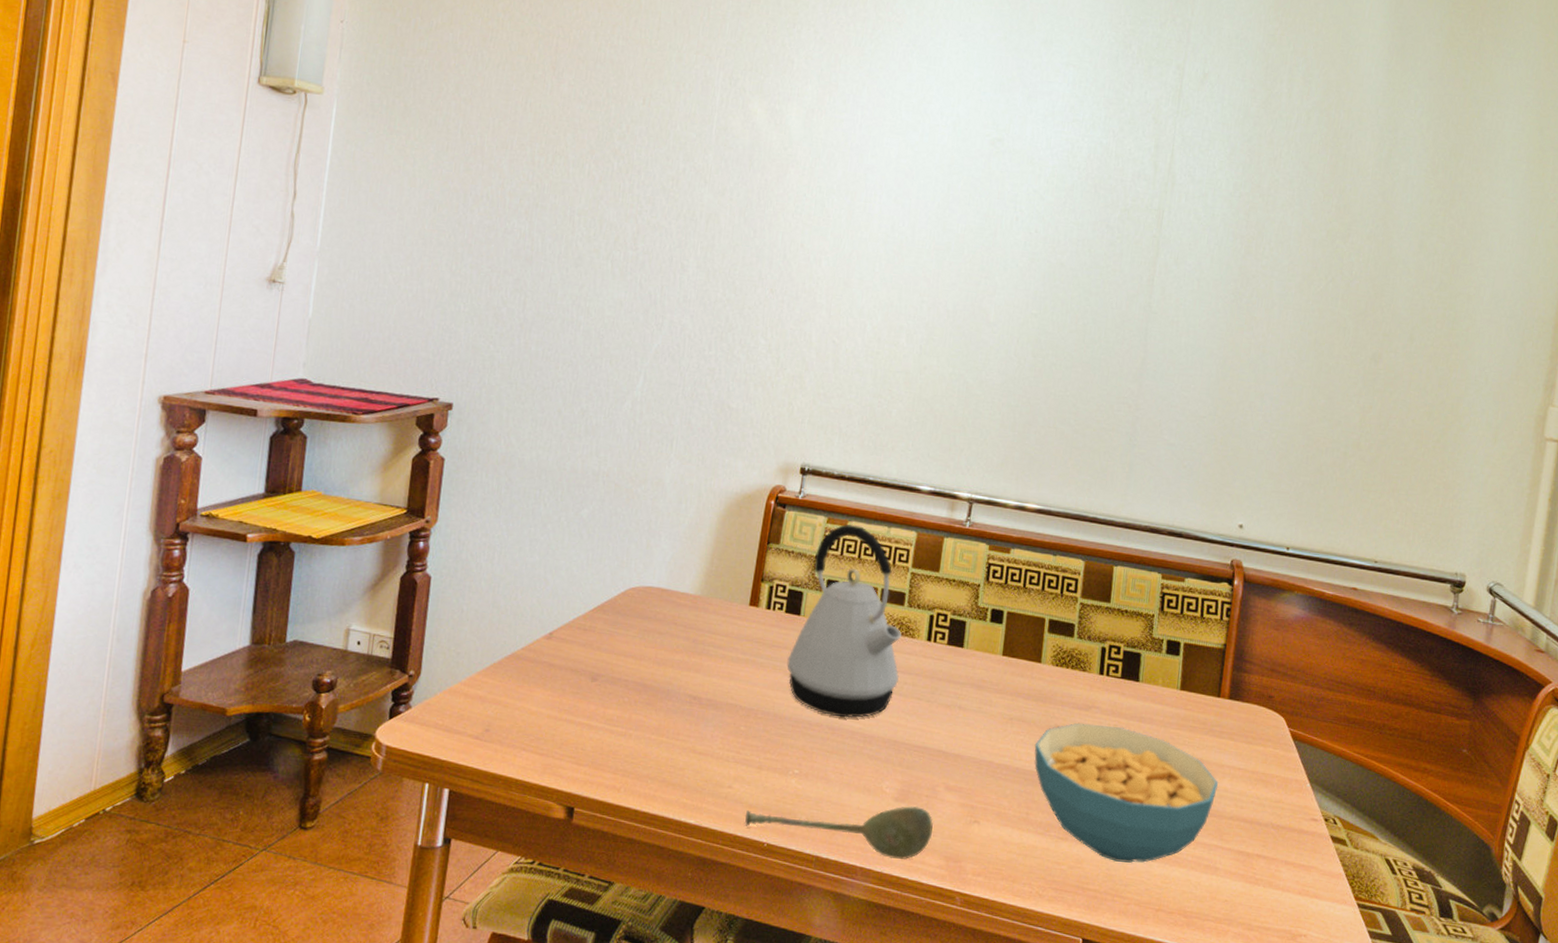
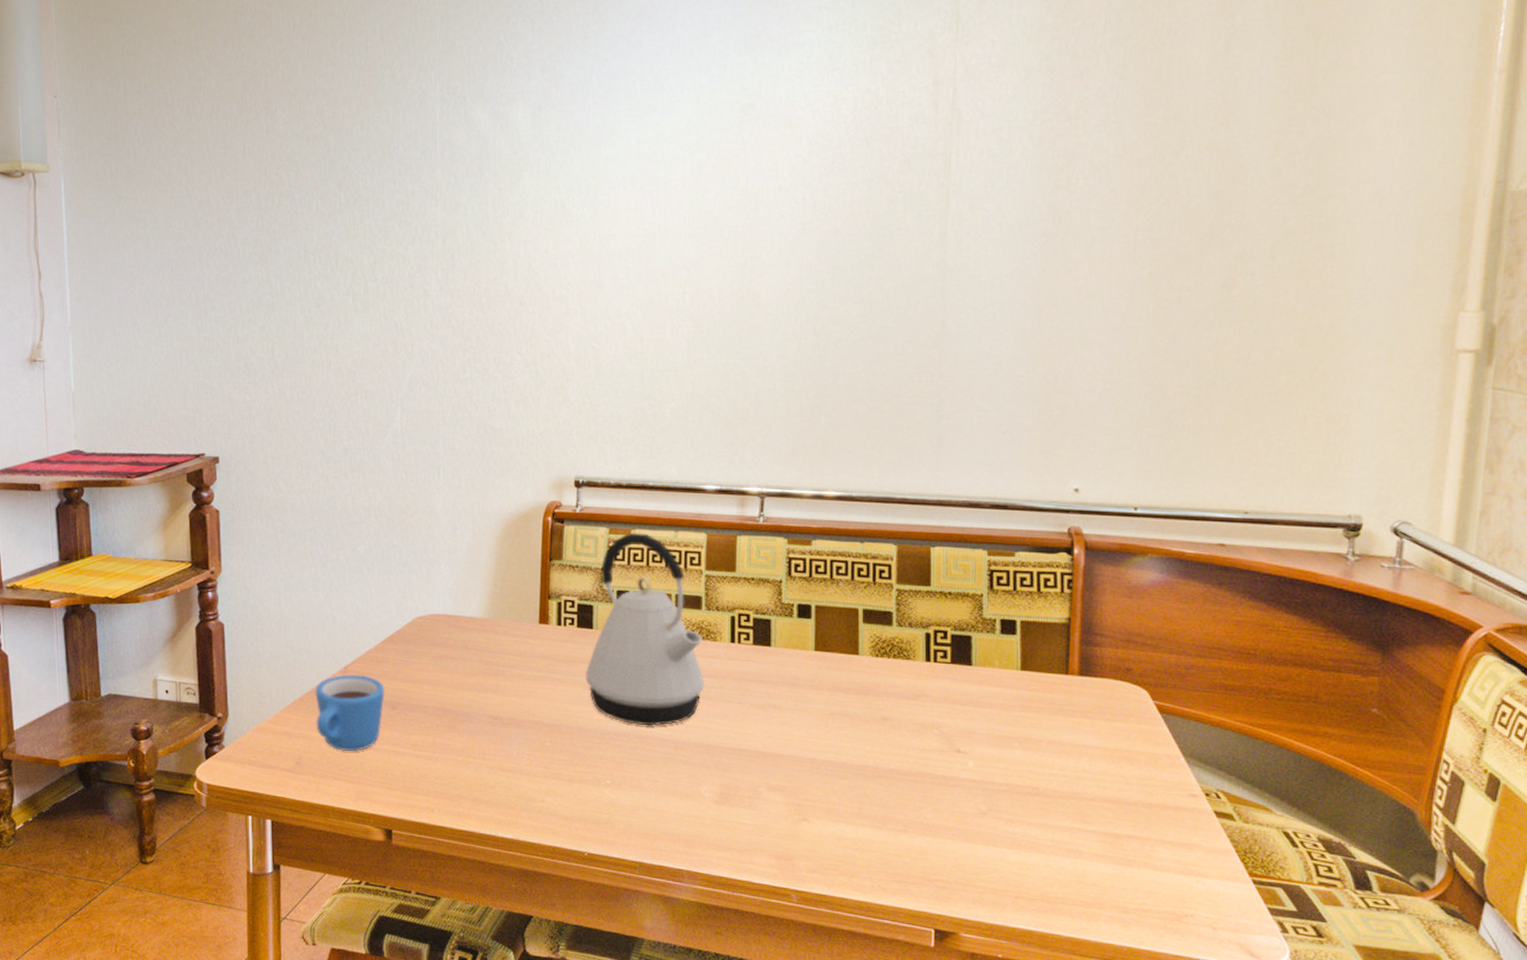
mug: none [511,640,588,723] -> present [315,674,385,752]
soupspoon: present [745,806,933,859] -> none [561,807,758,860]
cereal bowl: present [1034,722,1219,863] -> none [860,713,1075,851]

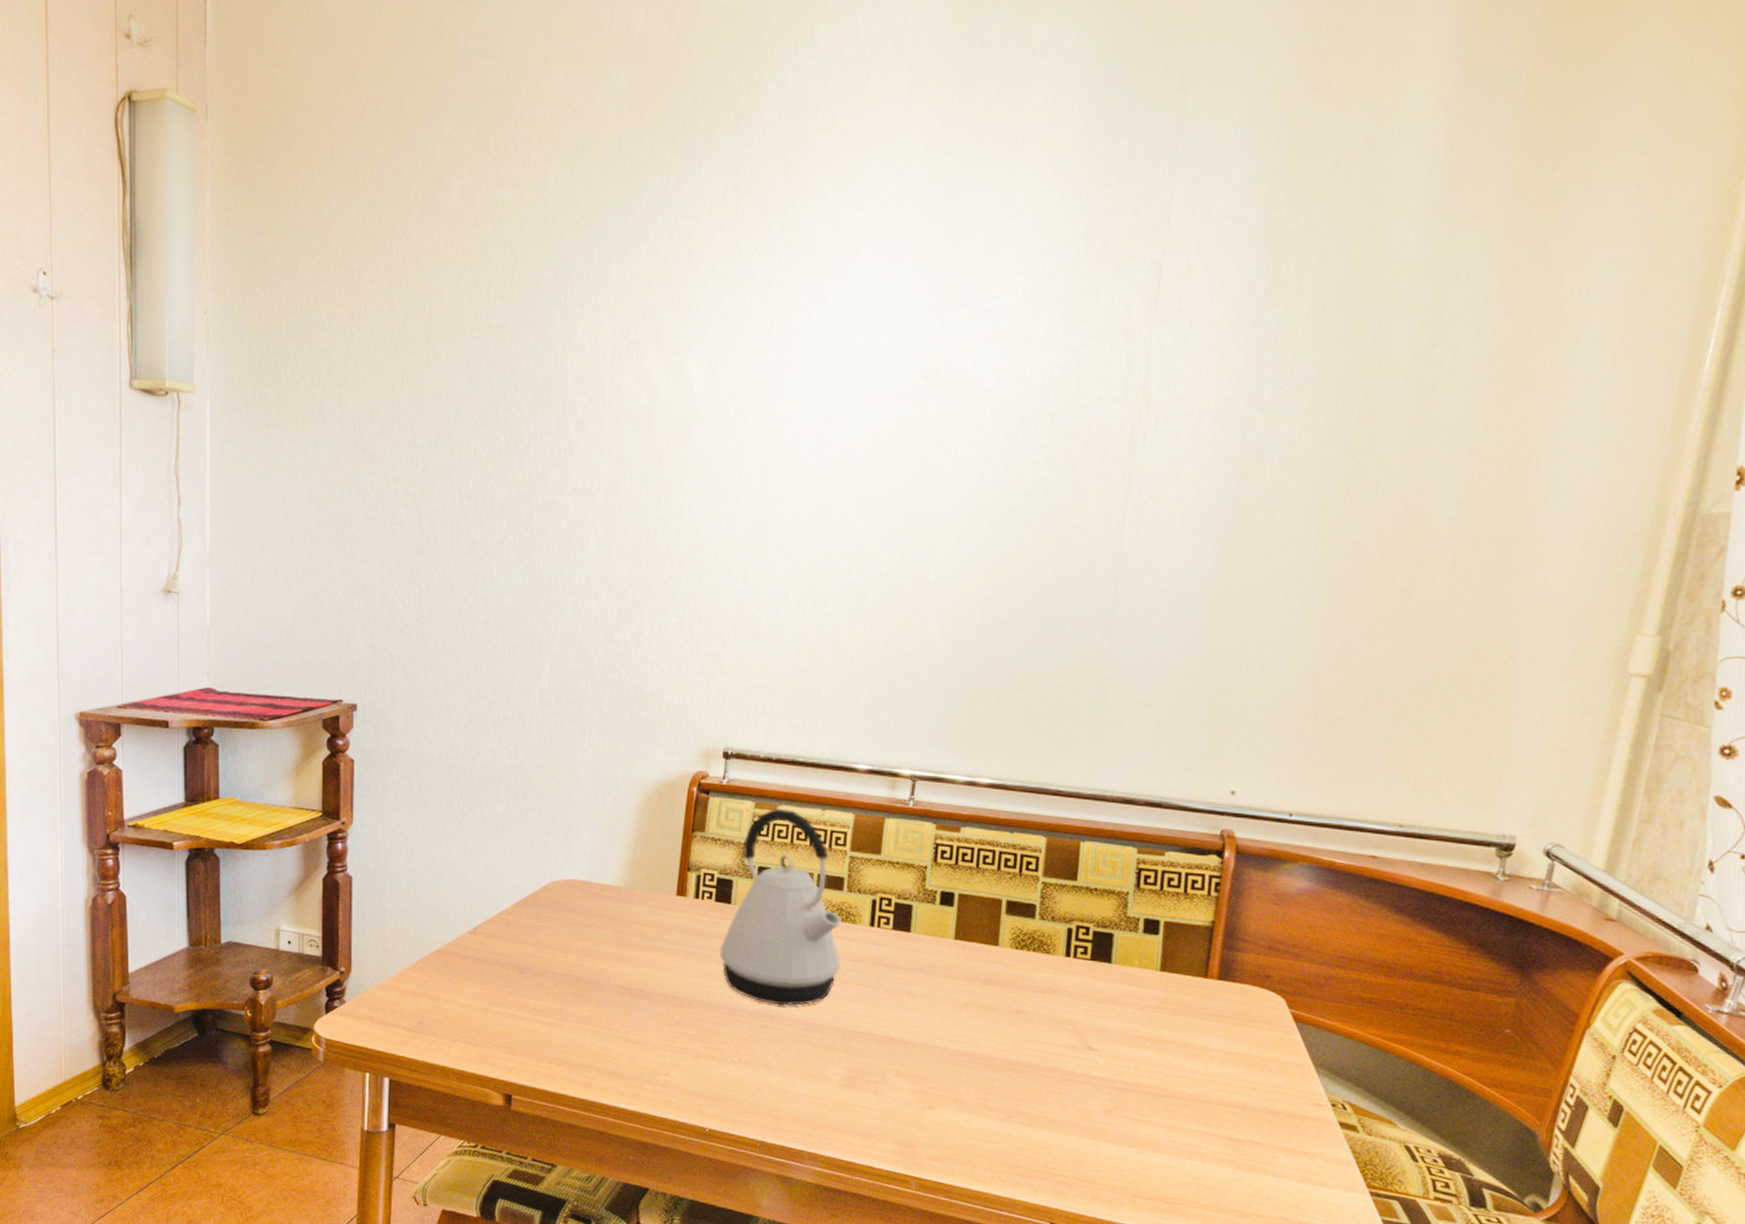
mug: present [315,674,385,752] -> none [441,935,514,1015]

